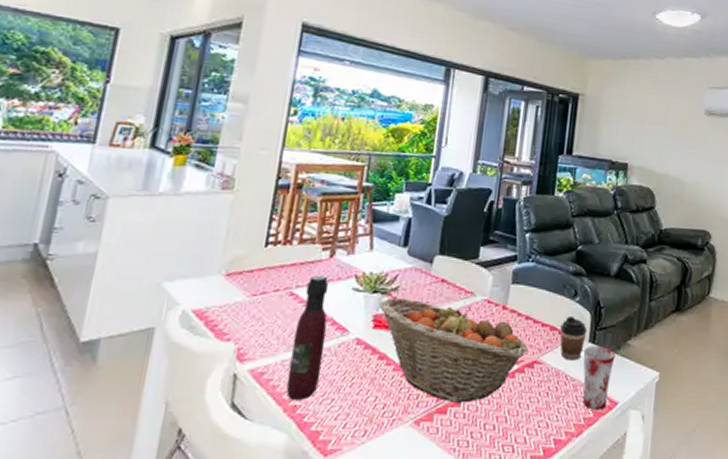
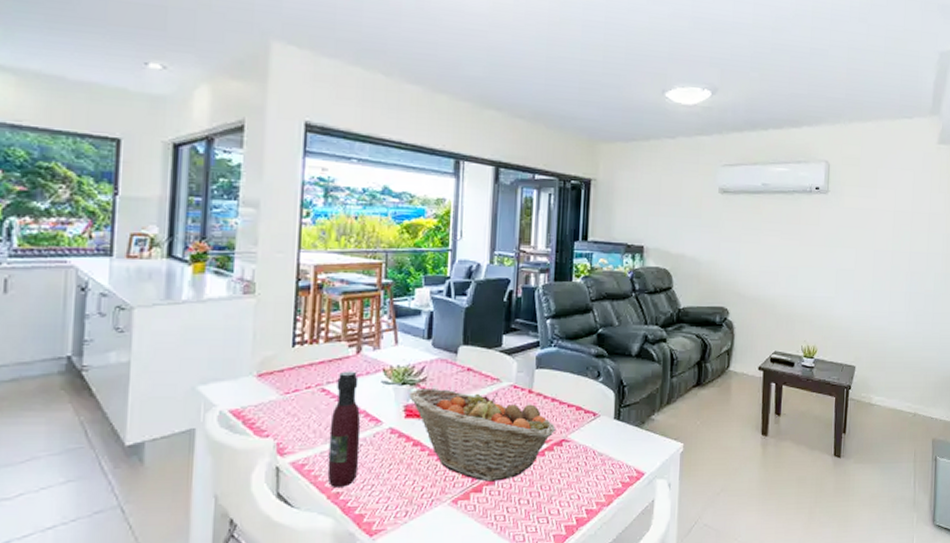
coffee cup: present [560,315,587,361] -> none [585,395,612,437]
mug: present [582,345,616,410] -> none [608,421,641,481]

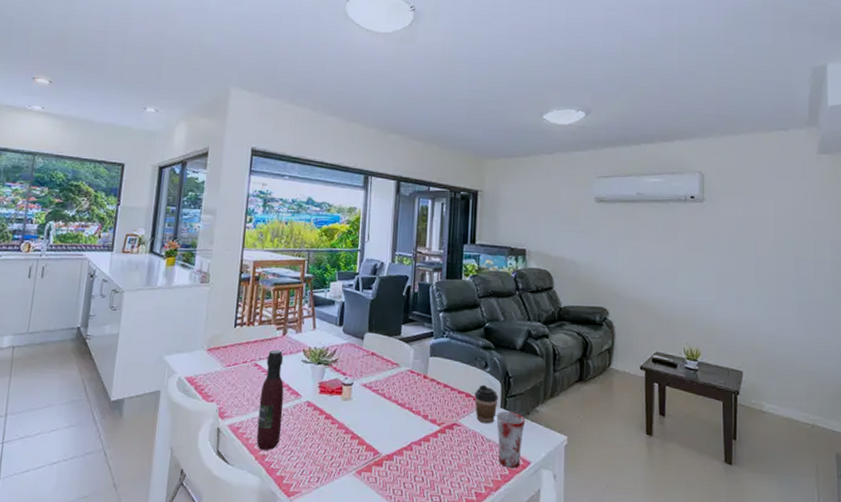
fruit basket: present [409,387,556,482] -> none [323,367,448,458]
coffee cup: none [585,395,612,437] -> present [474,384,499,424]
mug: none [608,421,641,481] -> present [495,410,526,469]

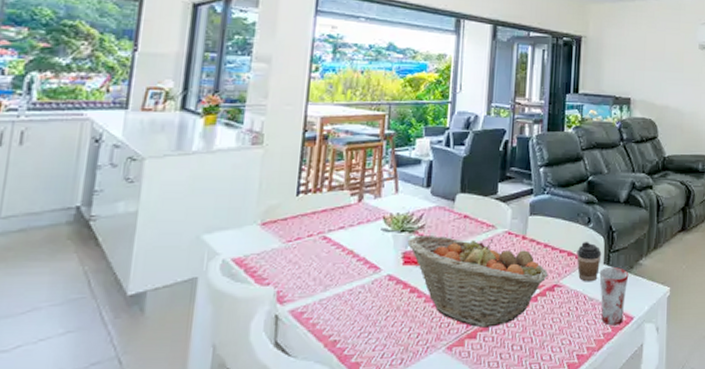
wine bottle: present [256,350,284,450] -> none [325,219,360,335]
fruit basket: none [323,367,448,458] -> present [407,234,549,328]

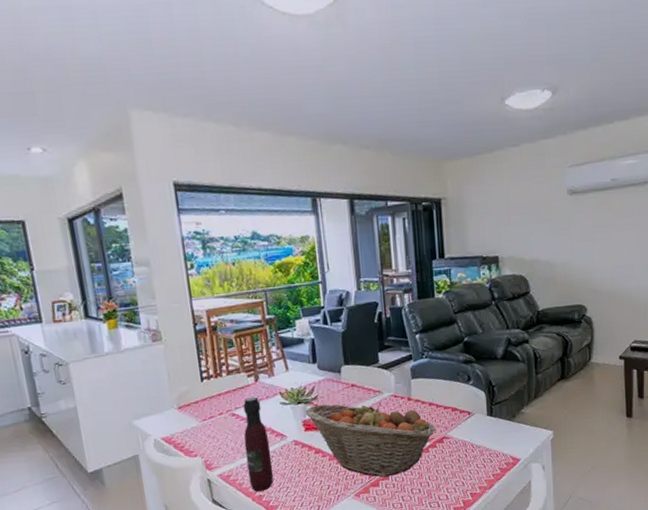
wine bottle: none [325,219,360,335] -> present [243,396,274,492]
coffee cup: present [576,241,602,282] -> none [460,396,484,433]
mug: present [598,266,629,326] -> none [483,417,512,468]

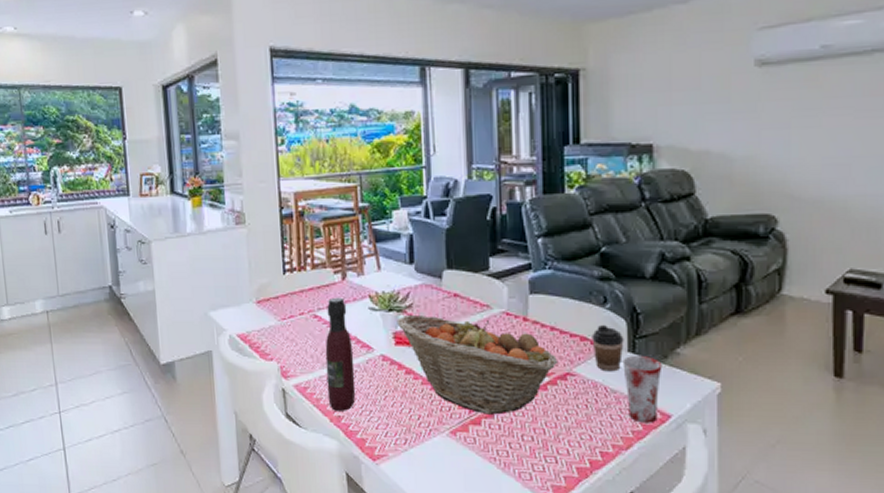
coffee cup: none [460,396,484,433] -> present [592,324,624,372]
mug: none [483,417,512,468] -> present [621,355,662,423]

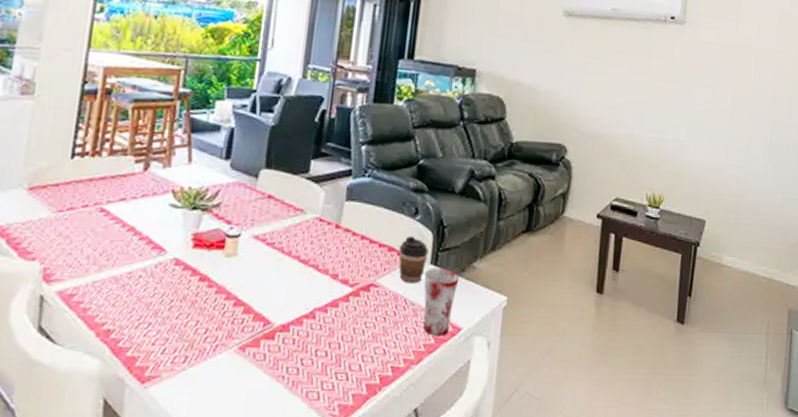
wine bottle: present [325,297,356,411] -> none [98,189,143,324]
fruit basket: present [396,314,559,415] -> none [199,214,364,328]

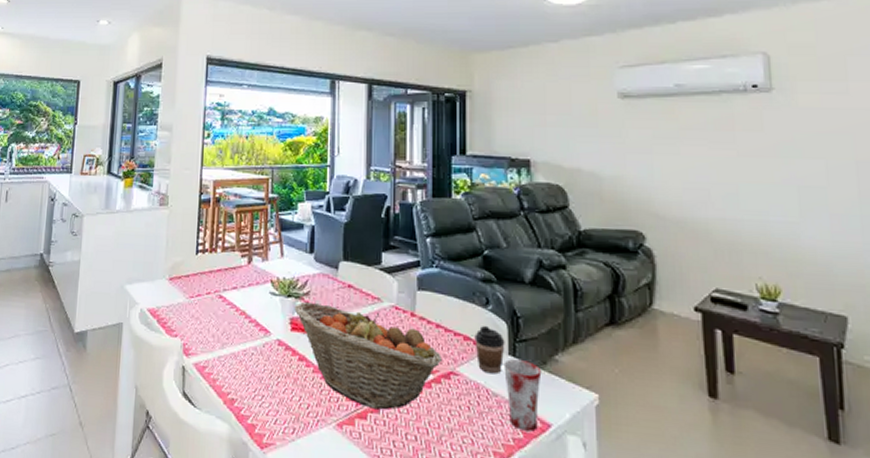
fruit basket: none [199,214,364,328] -> present [294,301,443,410]

